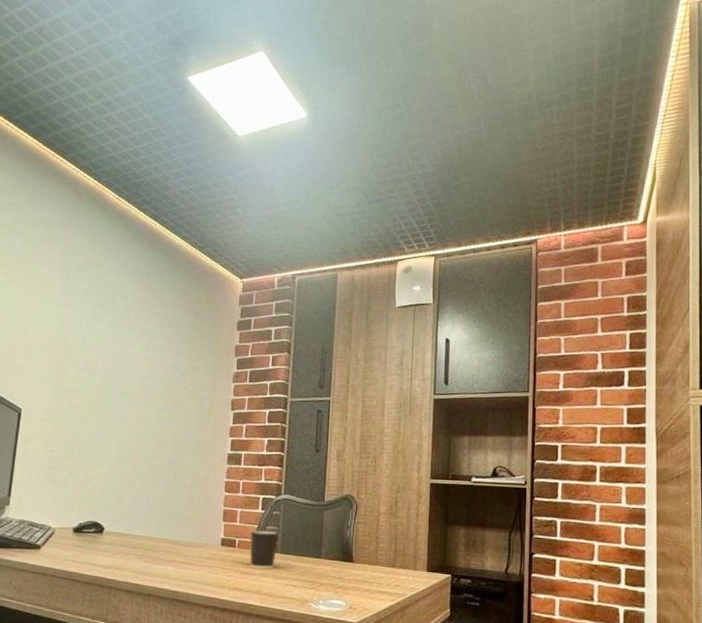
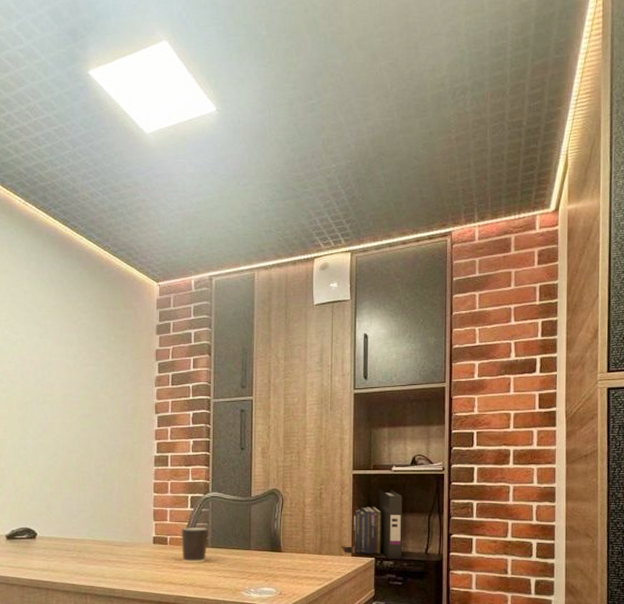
books: none [416,518,459,571] -> present [341,506,381,555]
binder: none [456,500,482,579] -> present [378,489,402,560]

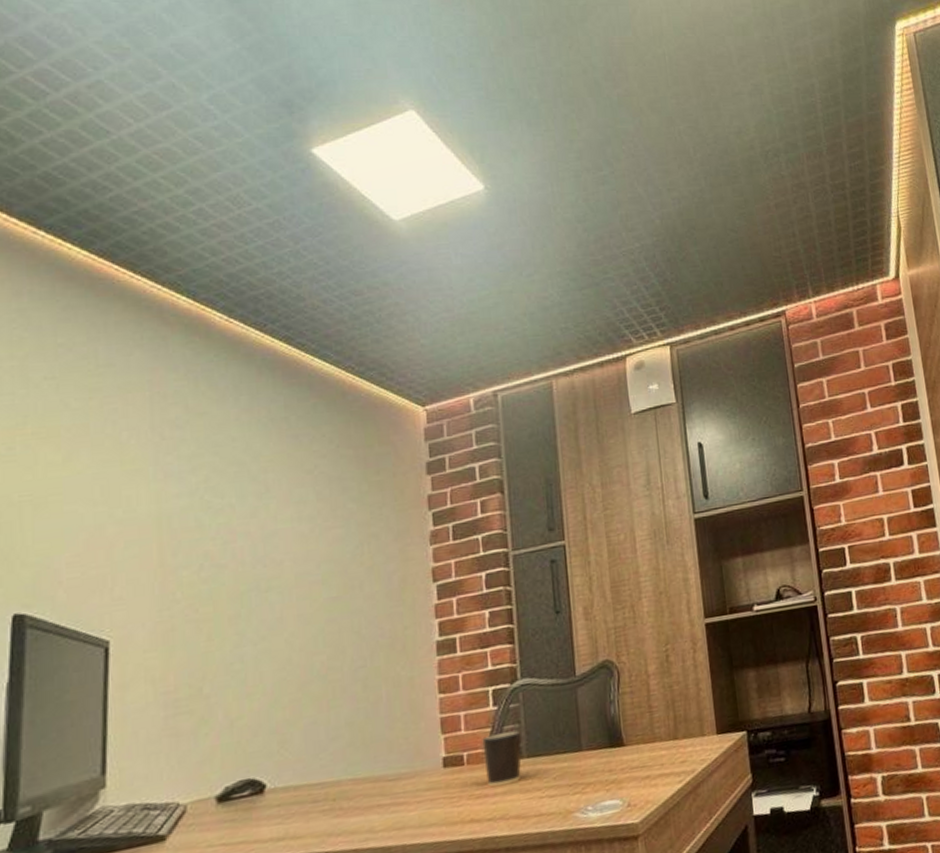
books: present [341,506,381,555] -> none [701,661,754,732]
binder: present [378,489,402,560] -> none [740,635,780,730]

